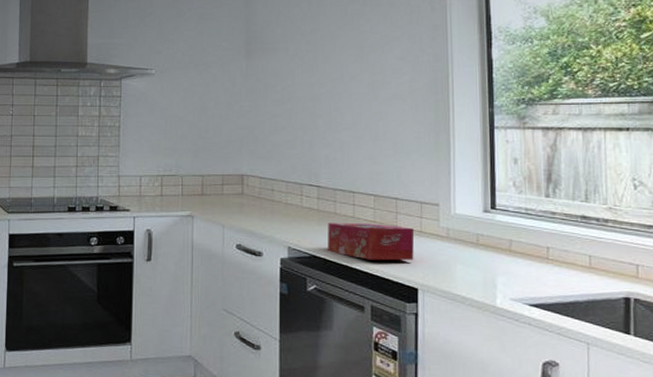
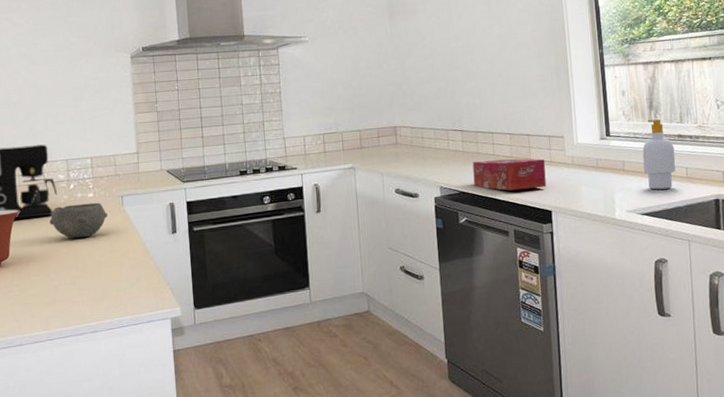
soap bottle: none [535,195,576,278] -> present [642,119,676,190]

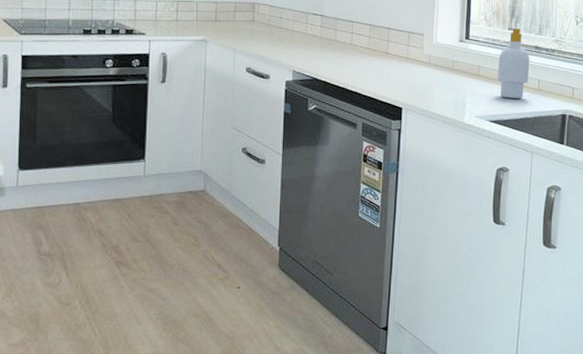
tissue box: present [472,158,547,191] -> none [328,49,402,84]

